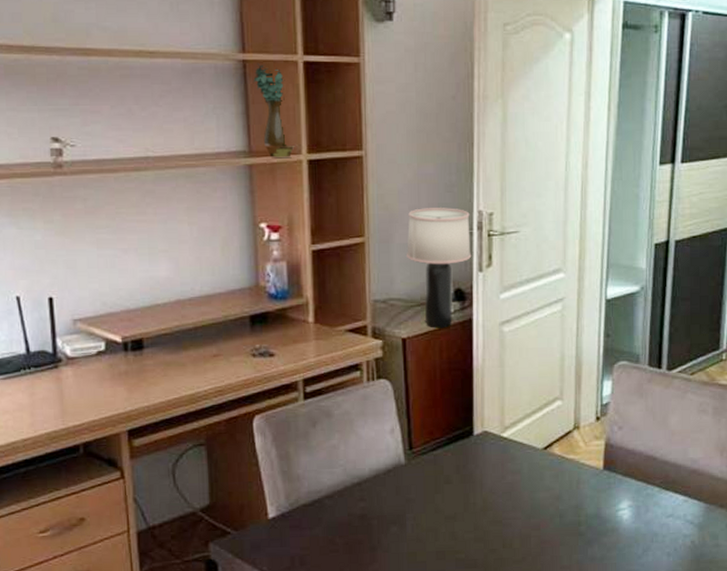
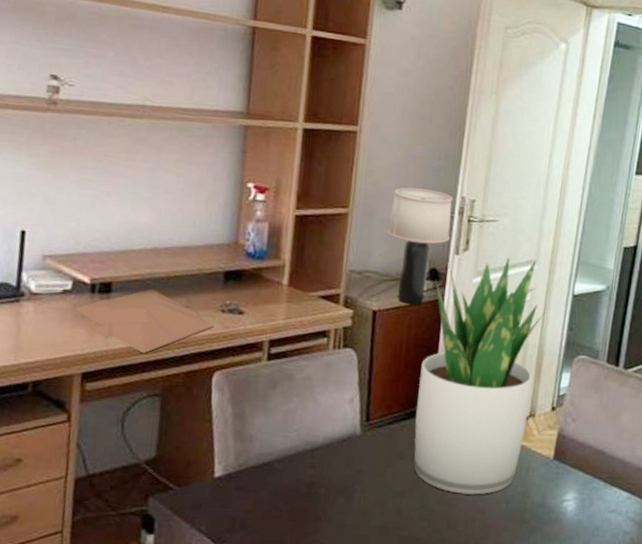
papers: none [110,340,248,406] -> present [73,288,215,354]
vase: present [253,63,295,157] -> none [260,31,293,124]
planter: none [457,267,578,514] -> present [414,258,545,496]

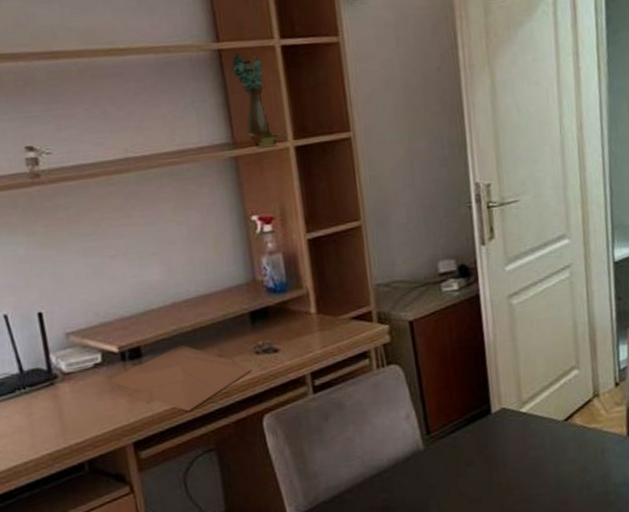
vase: none [260,31,293,124] -> present [231,51,280,147]
table lamp: present [386,187,453,305] -> none [403,182,473,307]
planter: present [414,258,545,496] -> none [467,233,593,490]

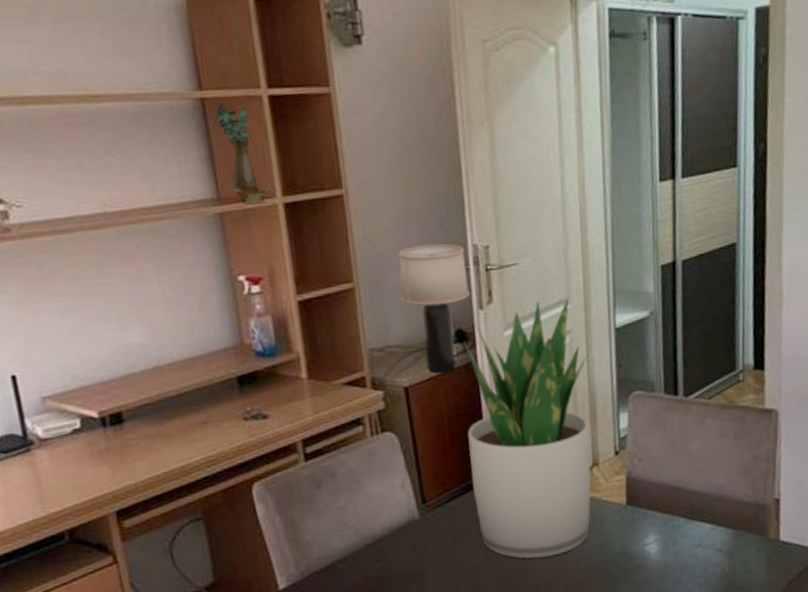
papers: present [109,344,253,412] -> none [89,410,241,480]
table lamp: none [403,182,473,307] -> present [398,243,471,373]
planter: none [467,233,593,490] -> present [464,297,592,559]

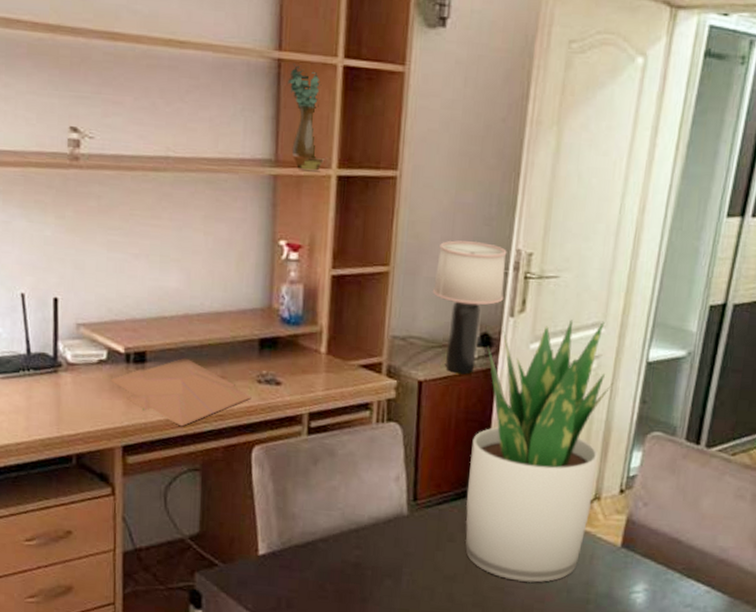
papers: none [89,410,241,480] -> present [110,357,252,427]

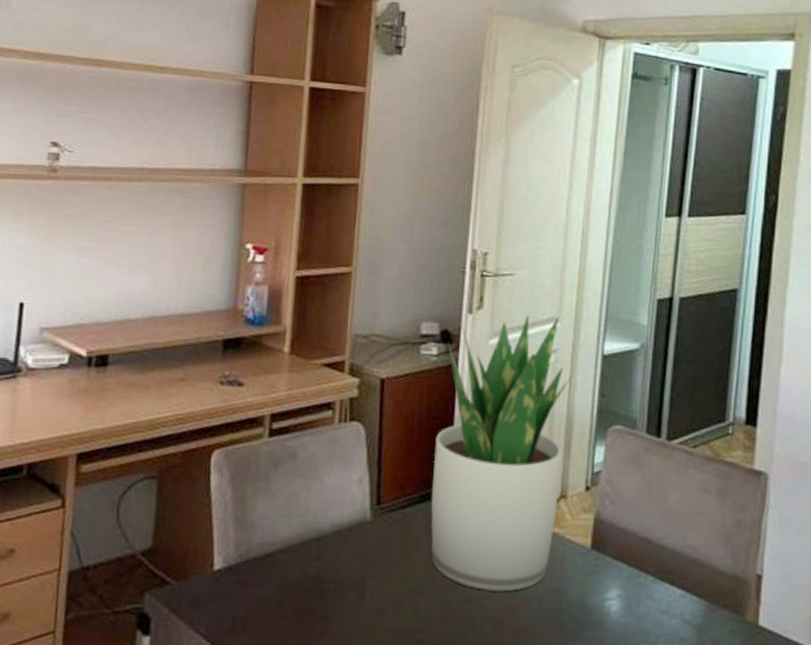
papers: present [110,357,252,427] -> none [70,360,213,432]
vase: present [287,64,325,171] -> none [258,86,291,180]
table lamp: present [432,240,507,374] -> none [393,242,464,371]

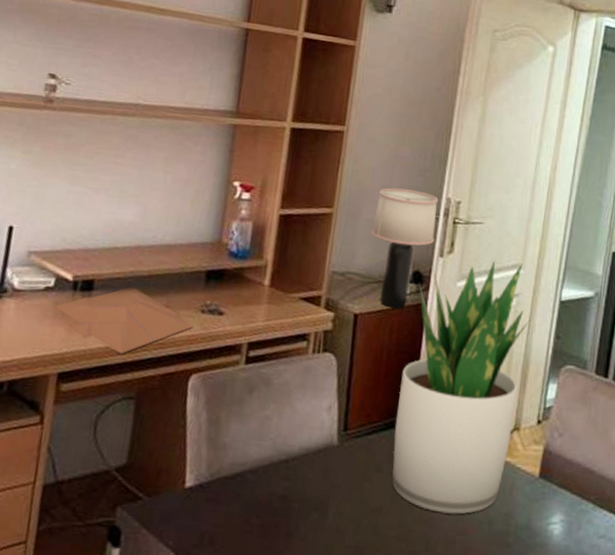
papers: none [70,360,213,432] -> present [54,286,194,355]
table lamp: none [393,242,464,371] -> present [370,188,439,308]

